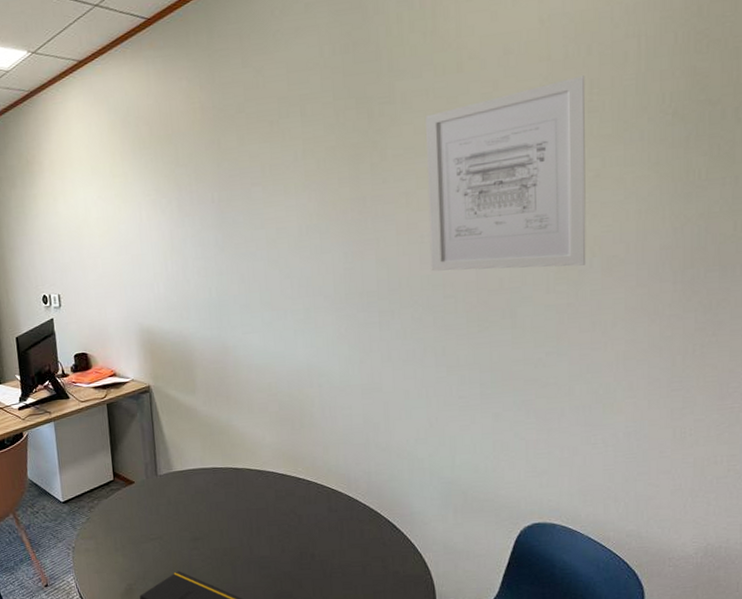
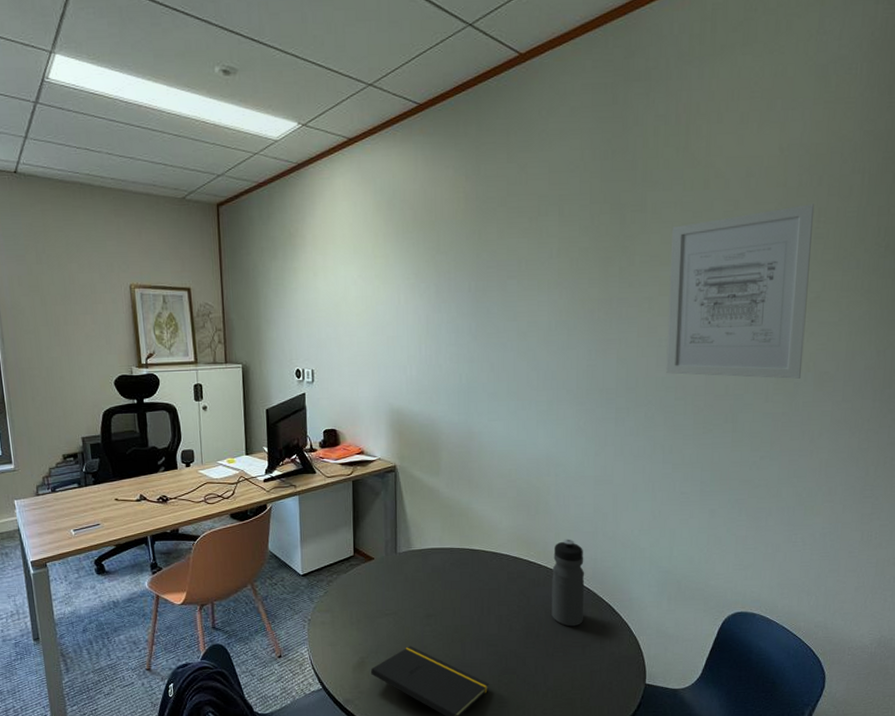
water bottle: none [323,452,361,545] -> present [552,539,585,627]

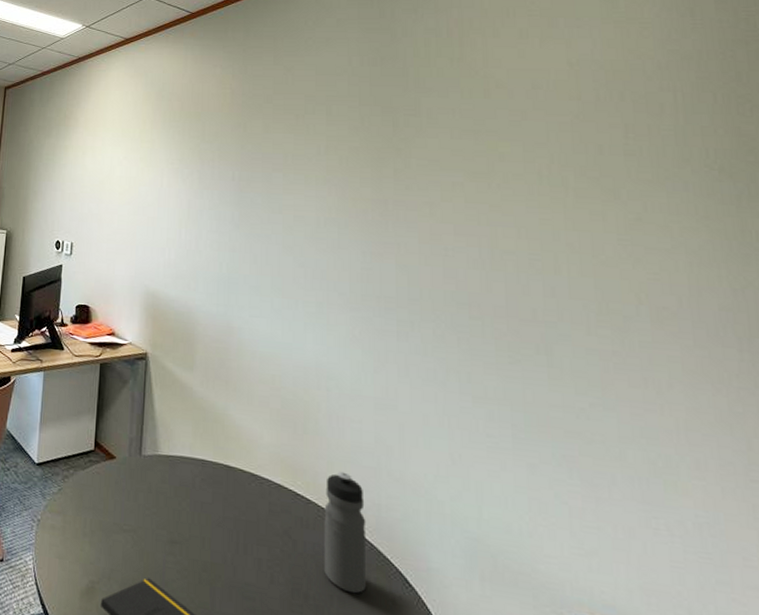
wall art: present [666,204,815,379] -> none [452,119,632,312]

